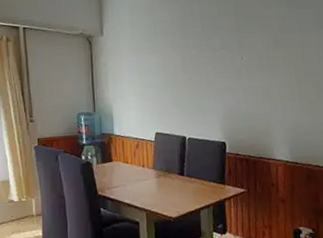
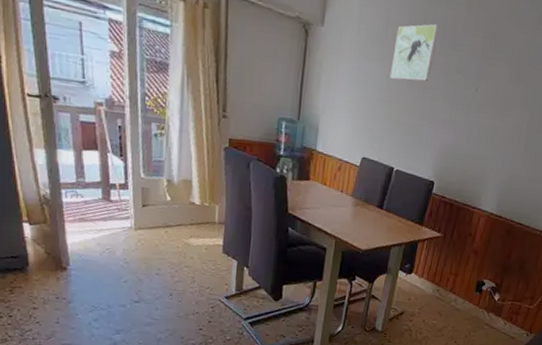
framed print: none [163,16,199,65] -> present [389,24,440,82]

